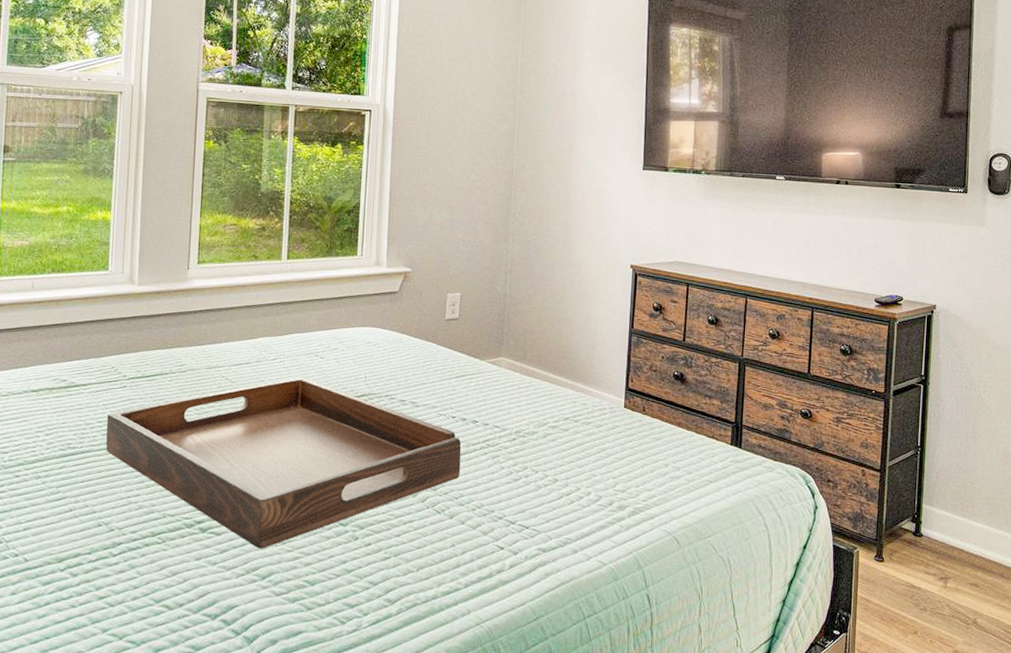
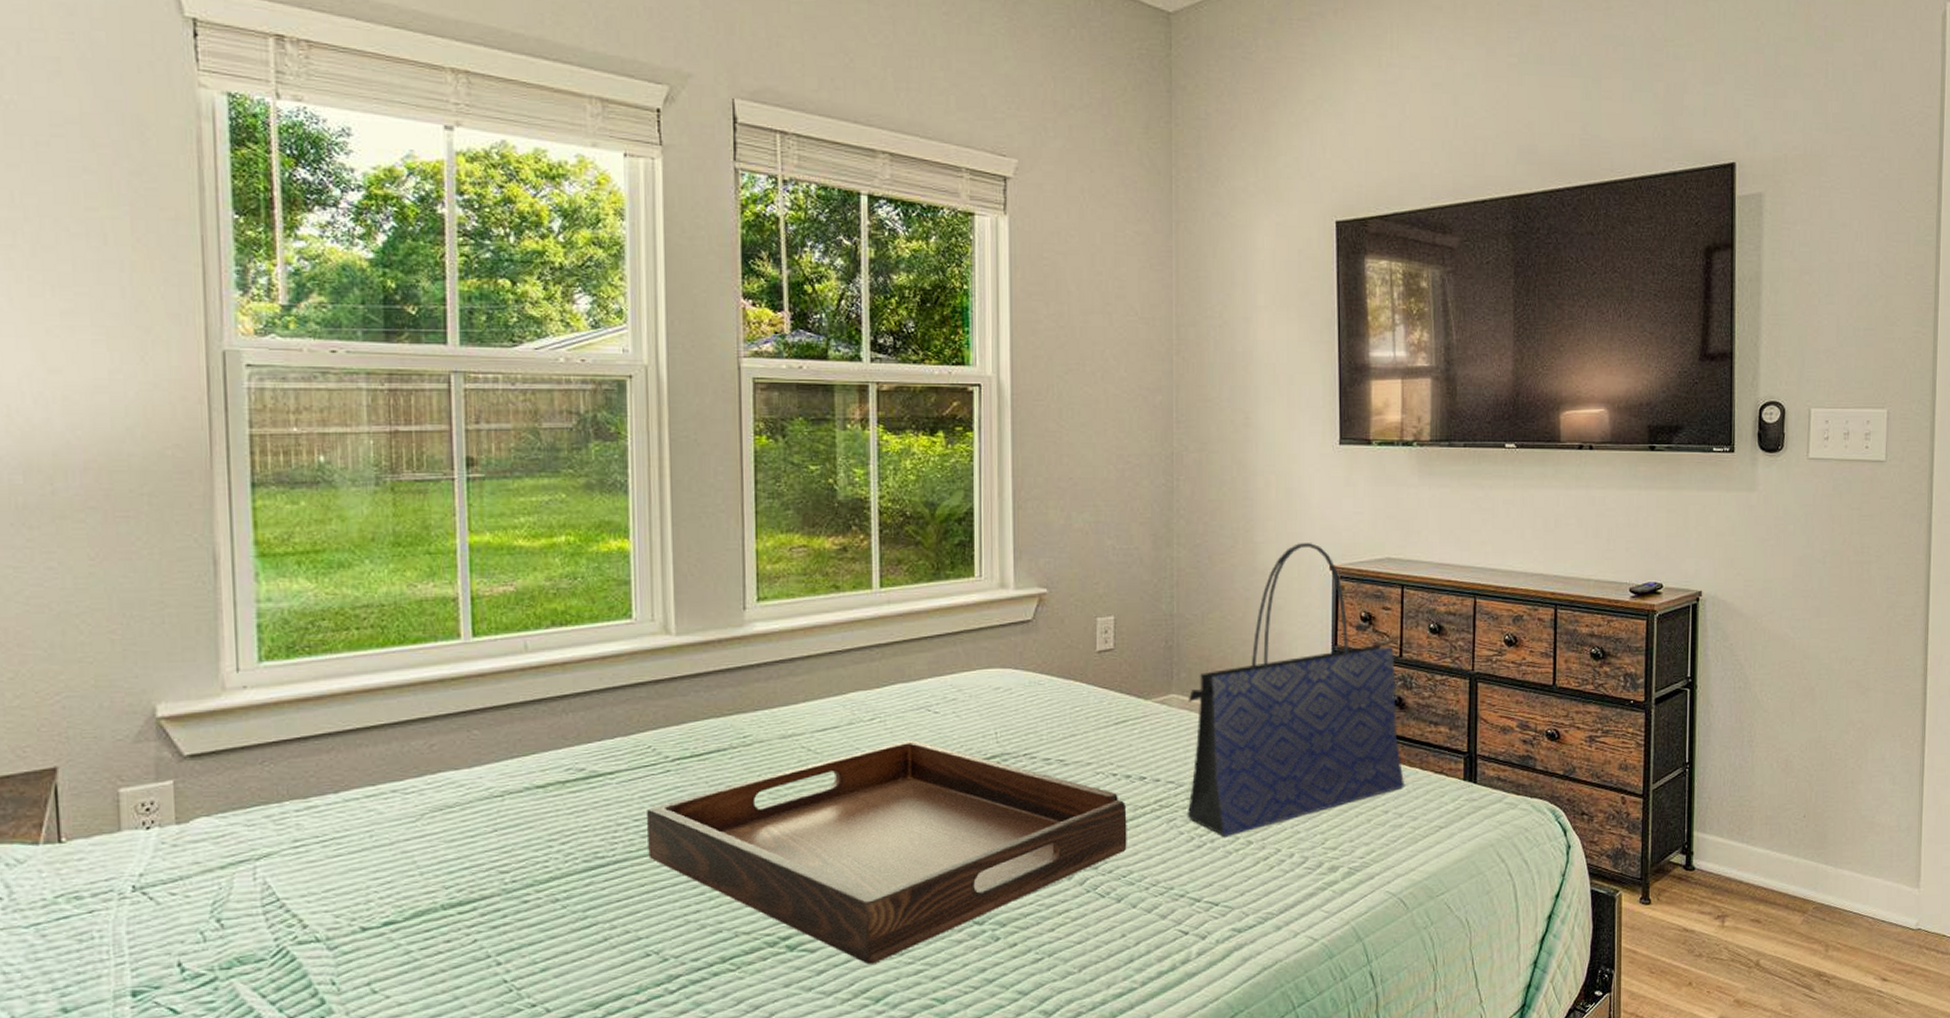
tote bag: none [507,245,683,474] -> present [1187,543,1405,837]

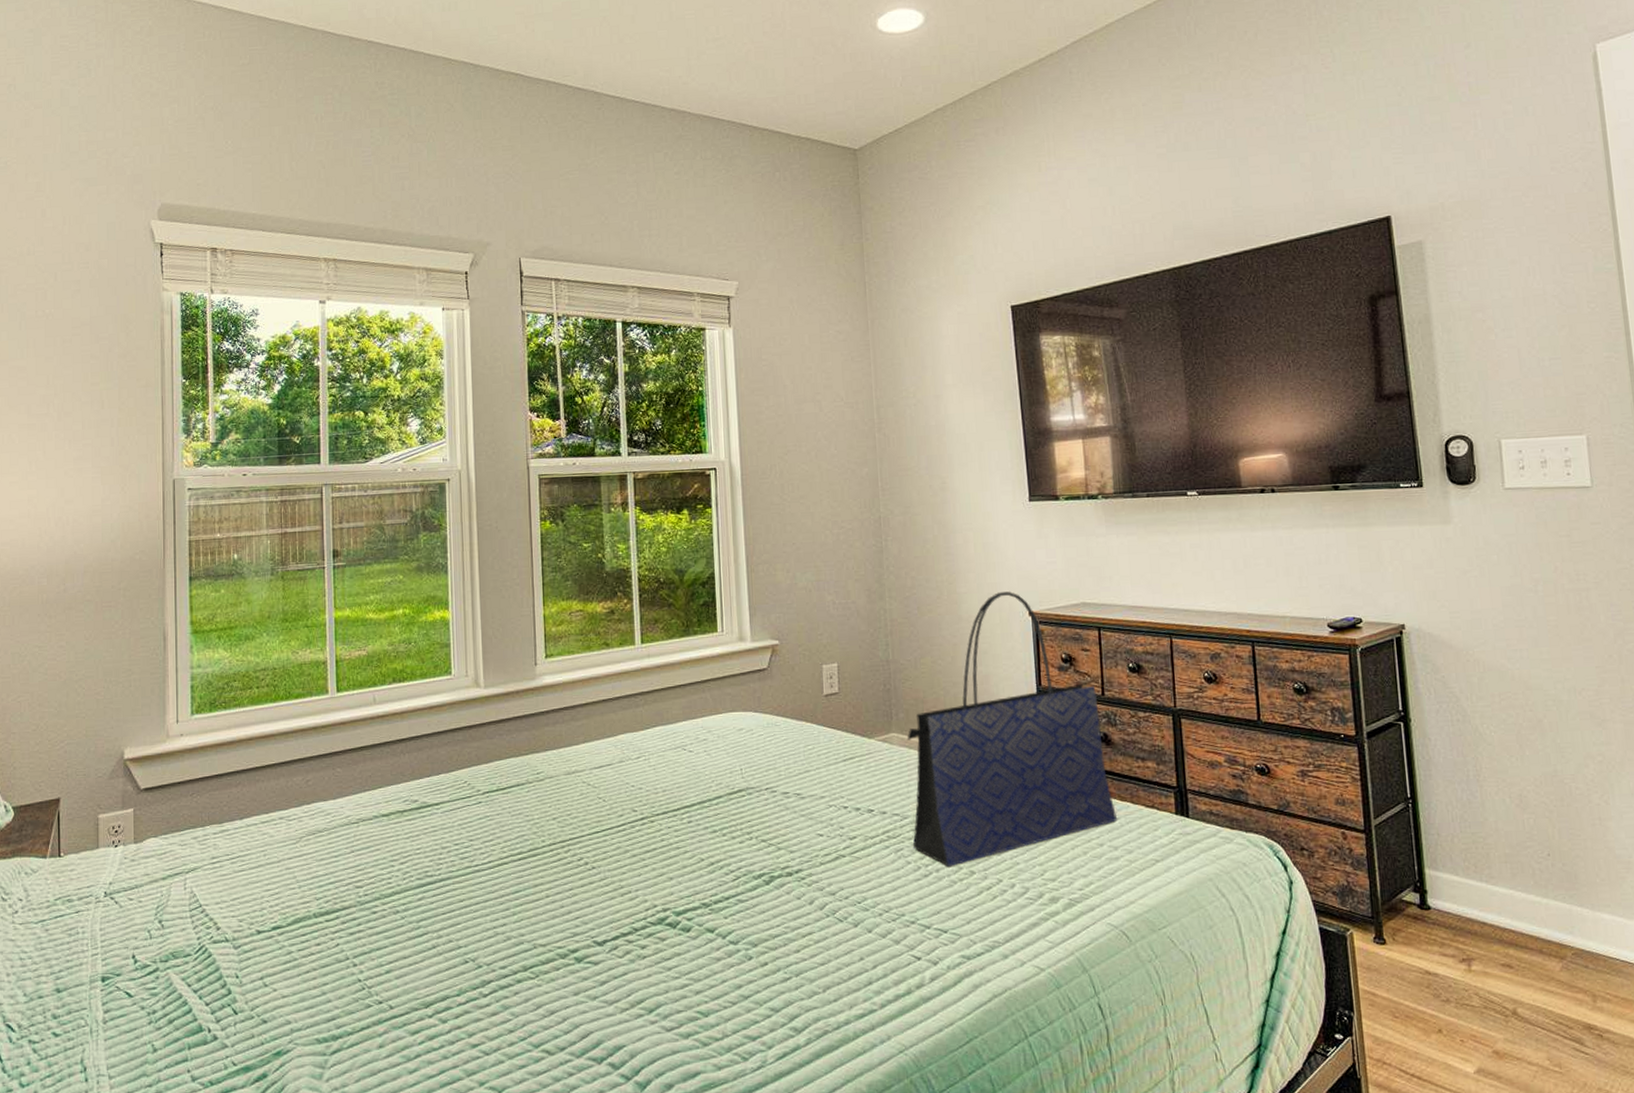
serving tray: present [647,740,1127,965] -> none [464,775,860,978]

